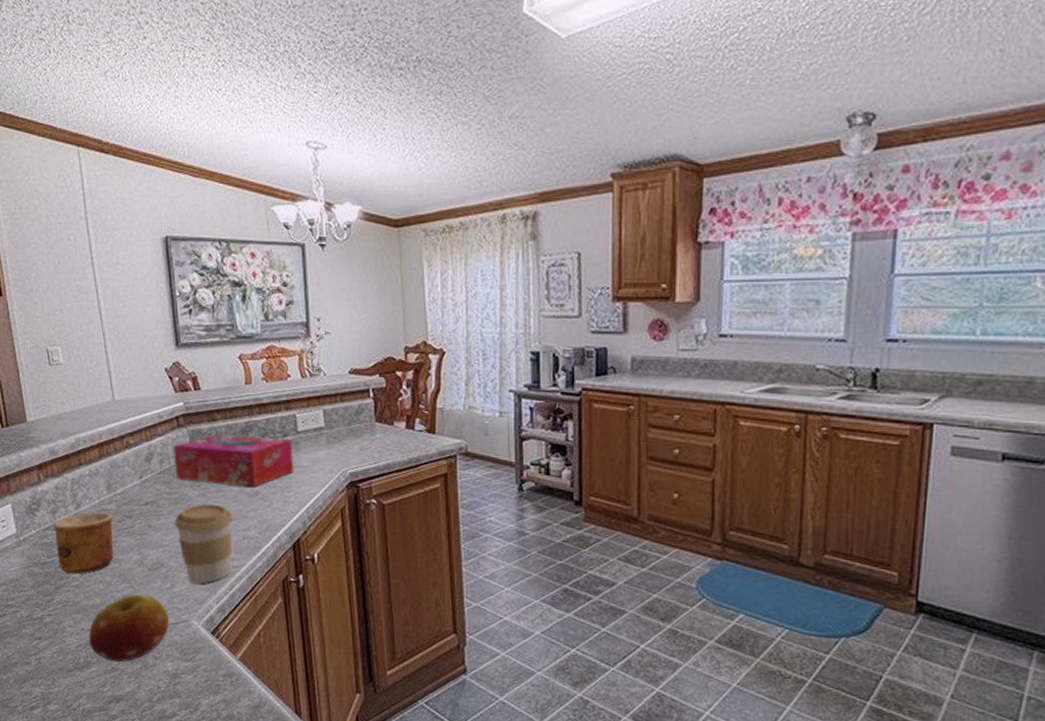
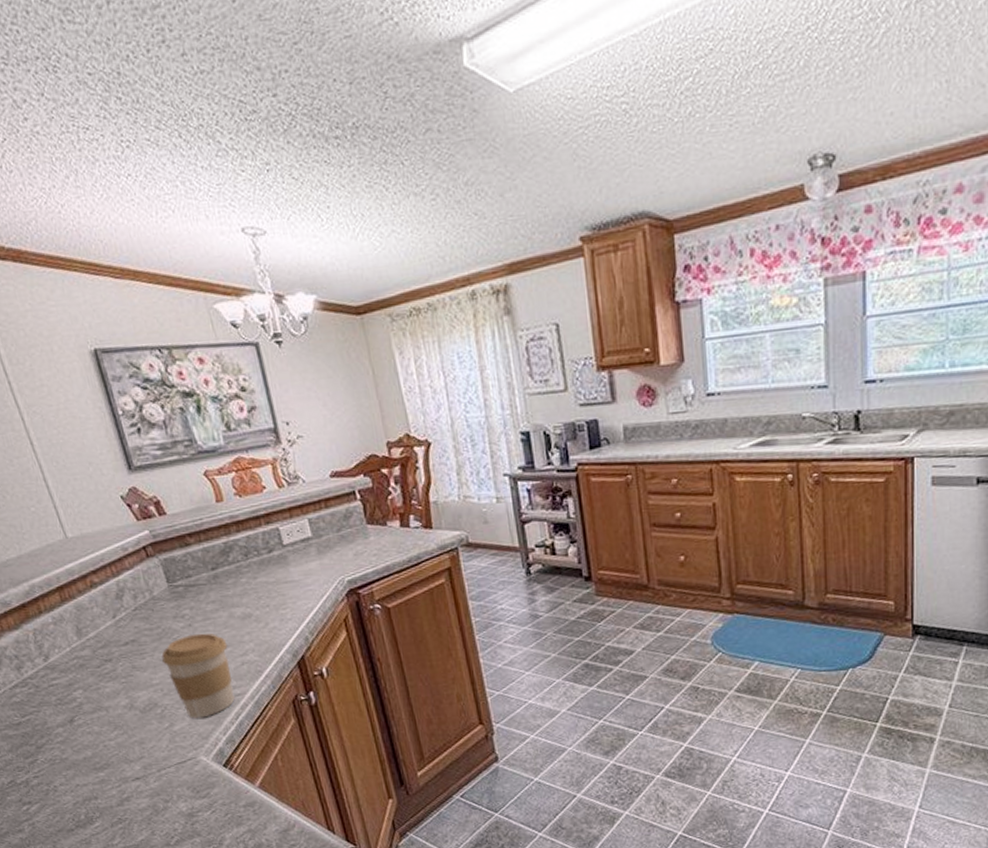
cup: present [53,512,114,575] -> none [20,660,99,731]
fruit: present [88,593,170,663] -> none [84,738,176,813]
tissue box: present [174,434,294,487] -> none [146,554,287,613]

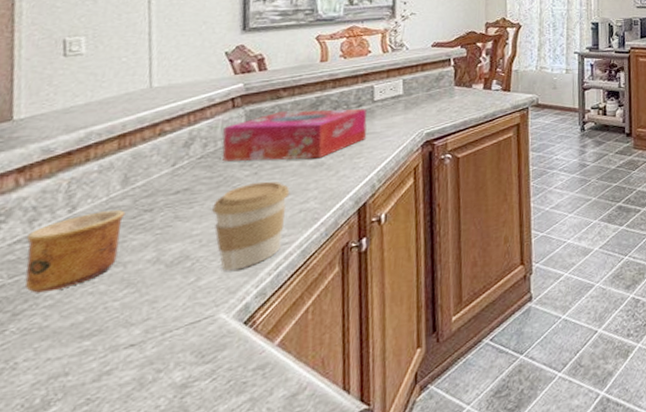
cup: none [20,660,99,731] -> present [24,210,126,293]
tissue box: none [146,554,287,613] -> present [222,109,367,162]

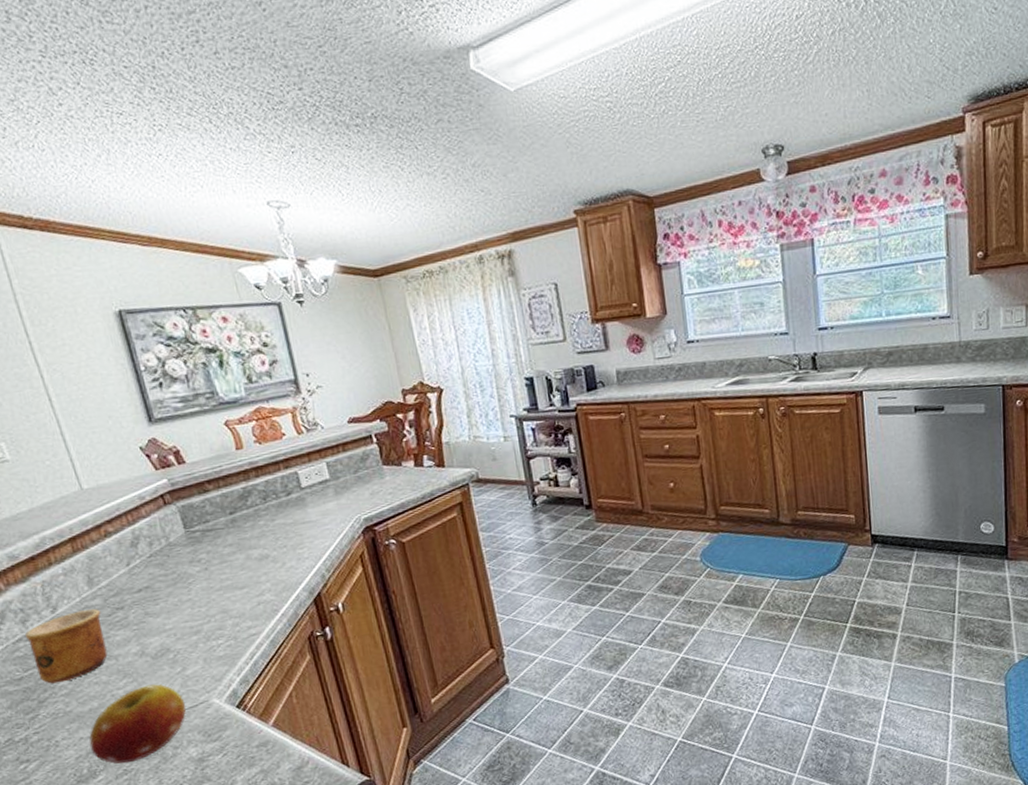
fruit: none [54,295,188,392] -> present [89,684,187,764]
coffee cup: present [212,181,290,271] -> none [176,576,250,661]
tissue box: present [222,109,367,162] -> none [162,497,304,559]

